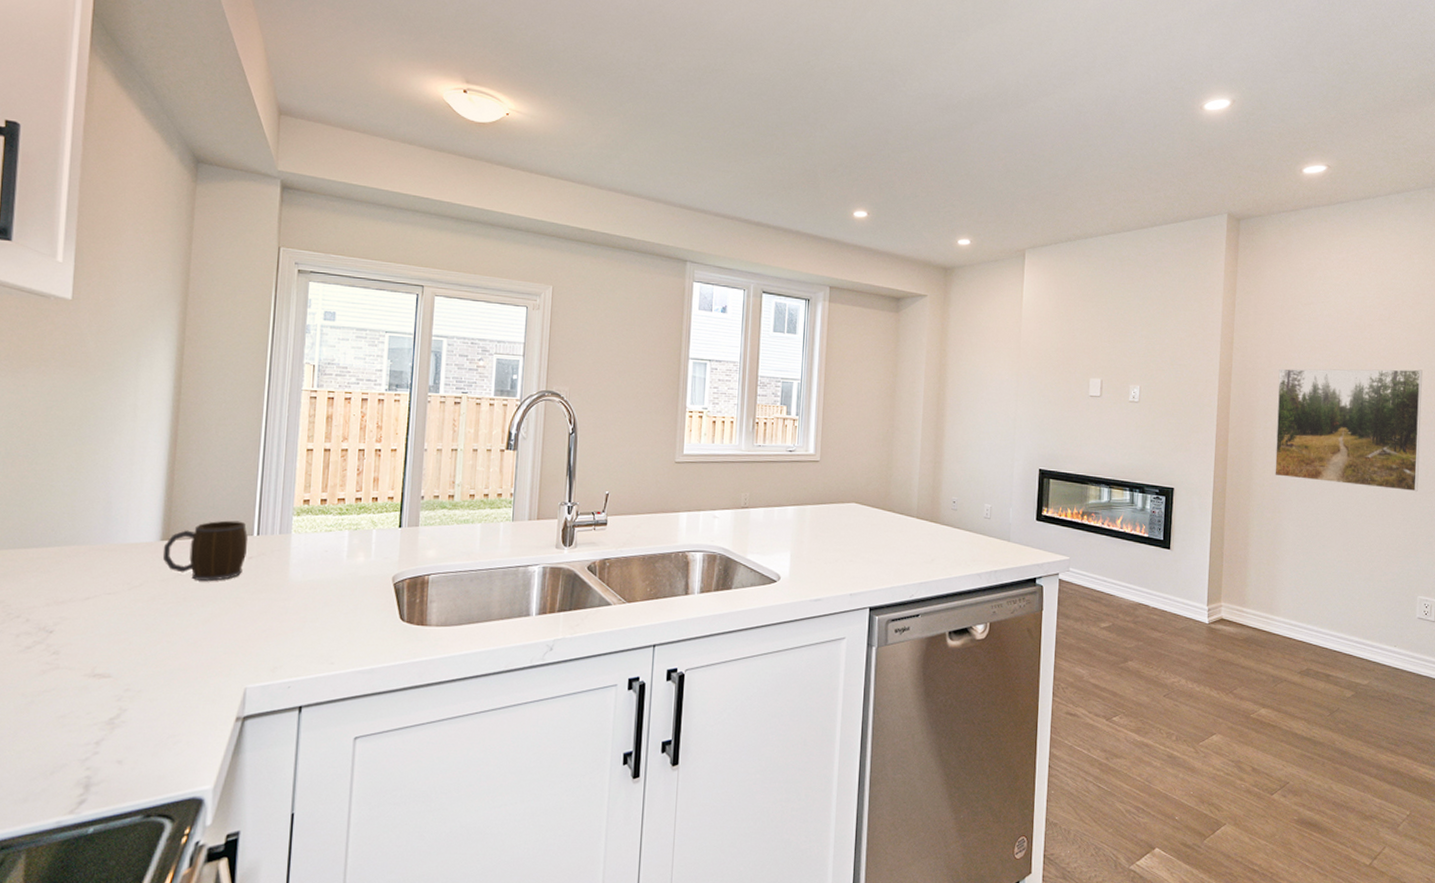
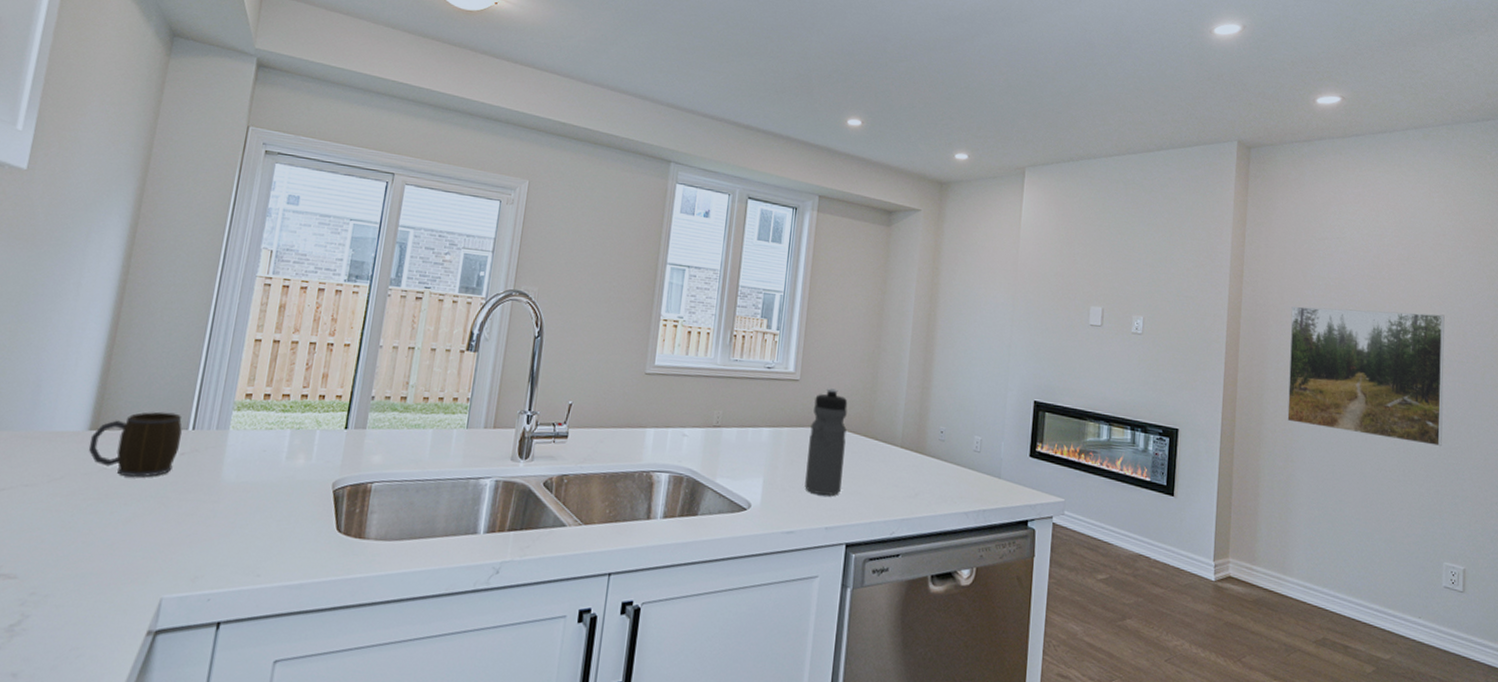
water bottle: none [829,467,866,566] -> present [804,388,848,496]

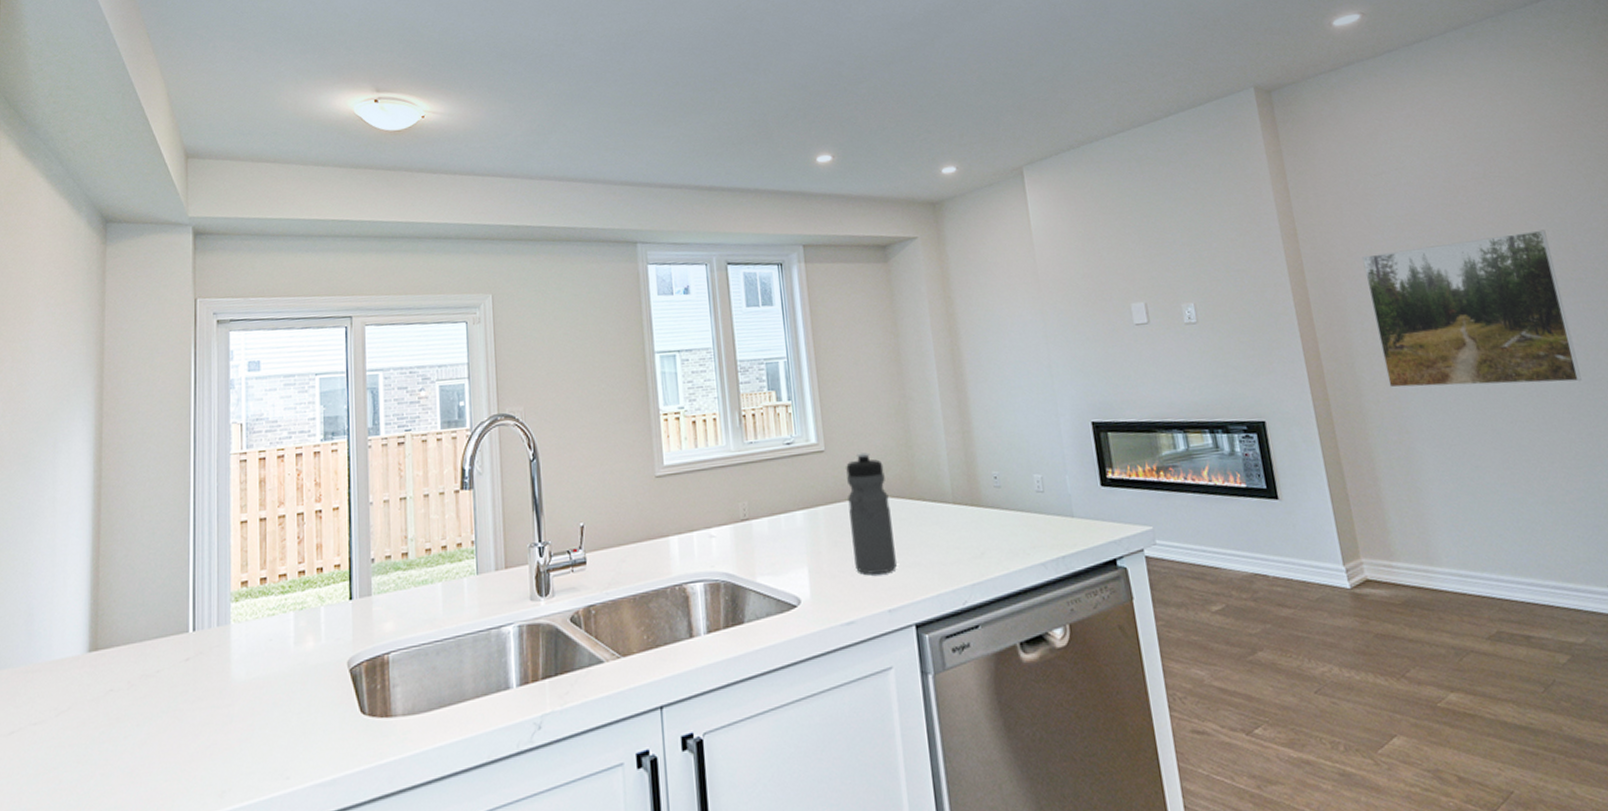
mug: present [88,411,182,477] -> none [91,617,182,695]

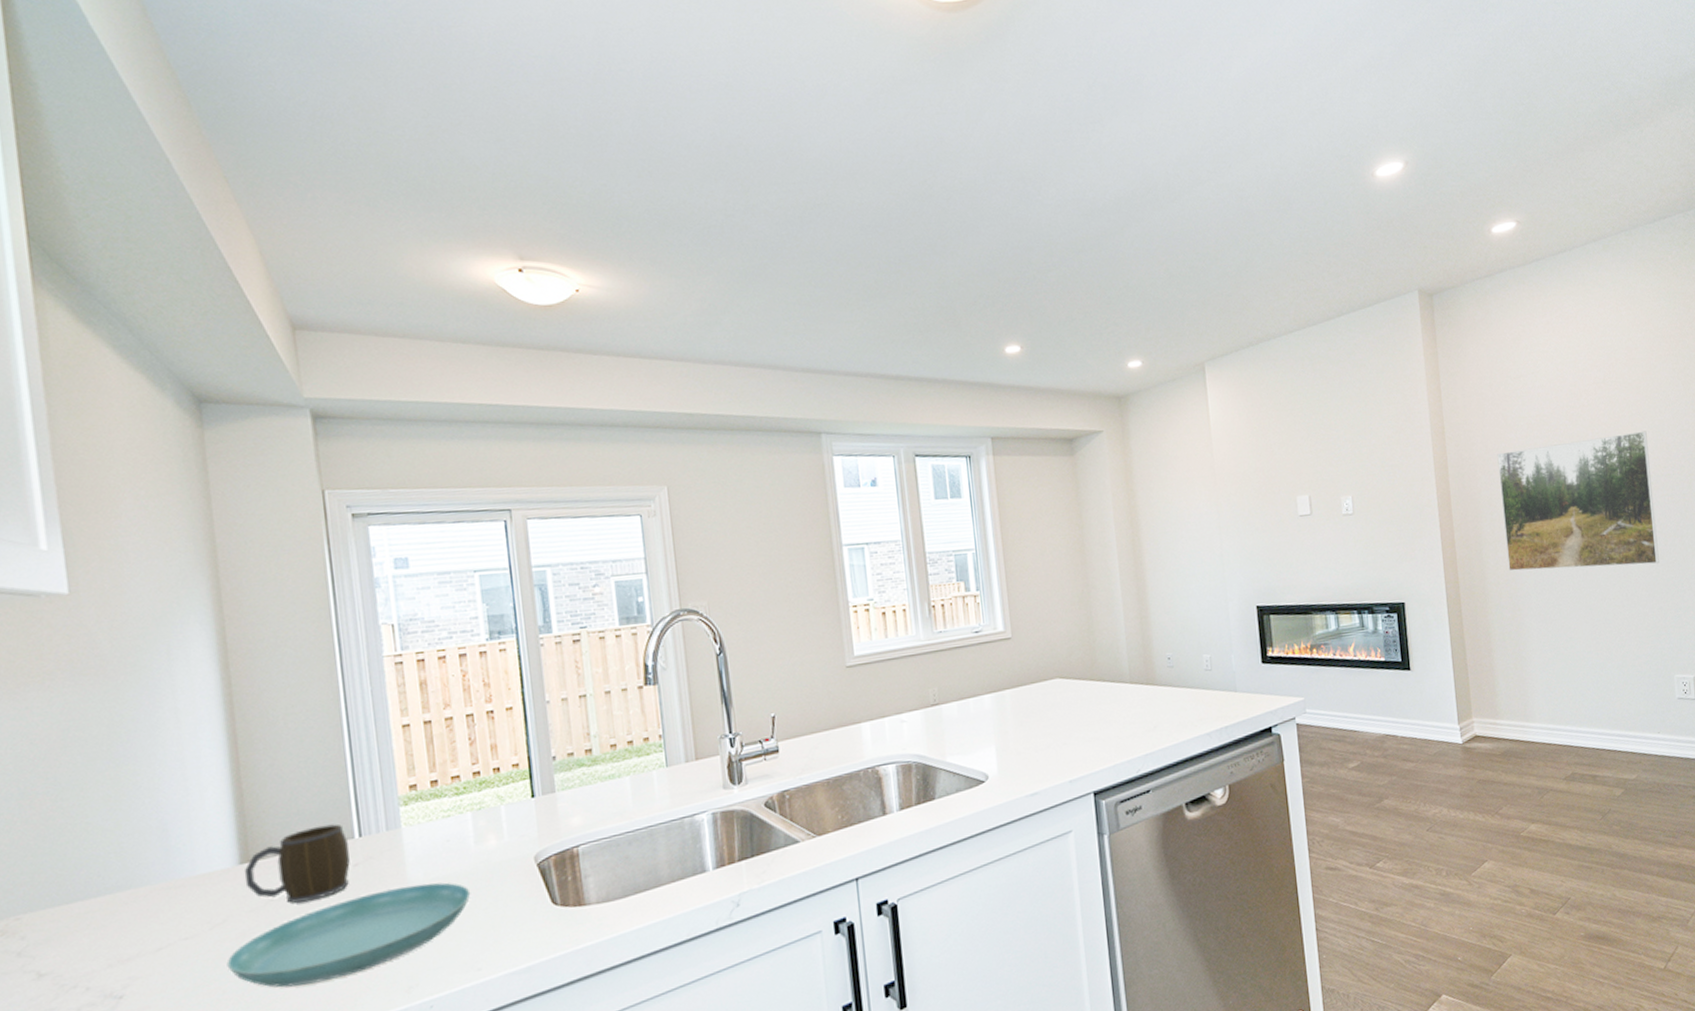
saucer: none [66,683,287,782] -> present [226,882,471,988]
mug: none [91,617,182,695] -> present [244,824,350,903]
water bottle: present [846,452,897,575] -> none [1032,638,1077,750]

